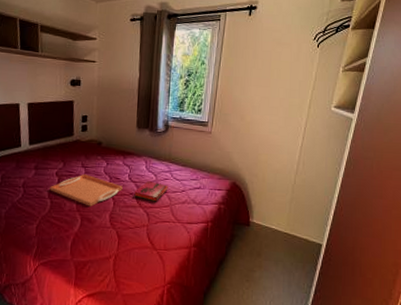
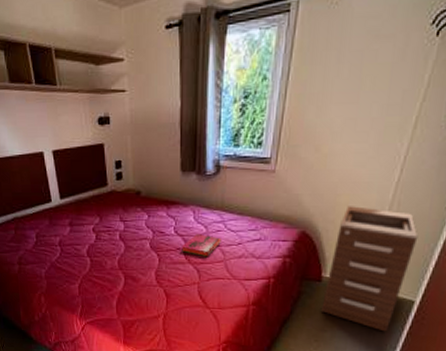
serving tray: present [50,174,123,207] -> none [88,228,168,264]
filing cabinet: none [251,163,320,272] -> present [321,206,418,332]

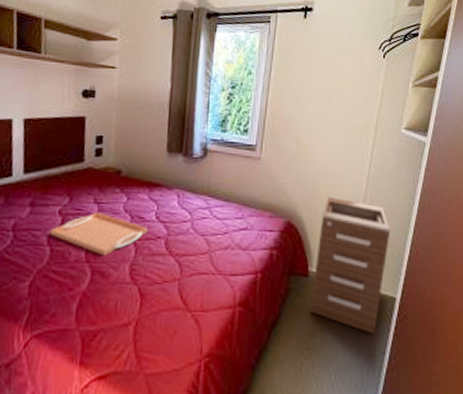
serving tray: none [88,228,168,264] -> present [49,212,148,256]
hardback book: present [182,234,221,257] -> none [162,221,207,248]

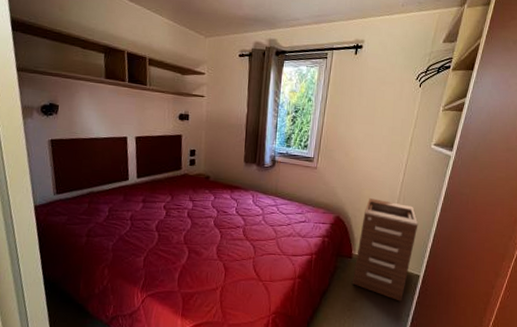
serving tray: present [49,212,148,256] -> none [157,207,230,240]

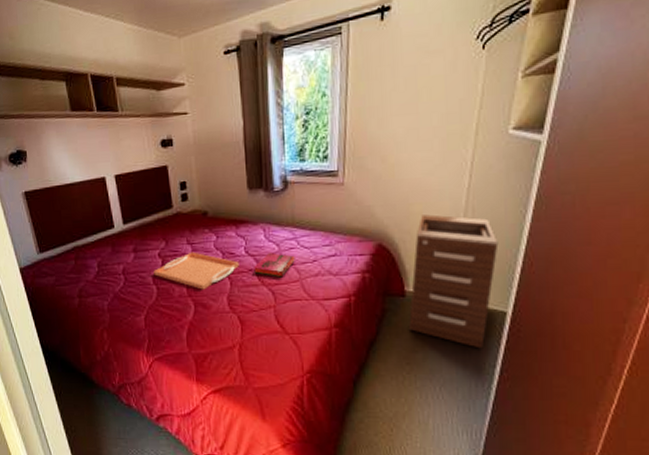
serving tray: none [157,207,230,240] -> present [153,251,239,290]
hardback book: none [241,215,274,235] -> present [254,253,295,278]

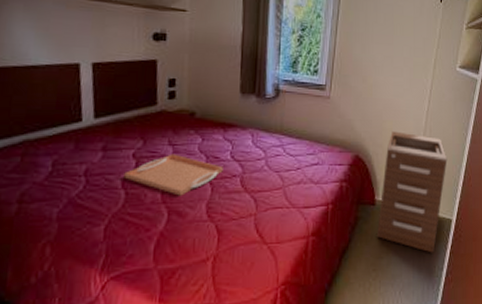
hardback book: present [254,253,295,278] -> none [238,159,280,185]

